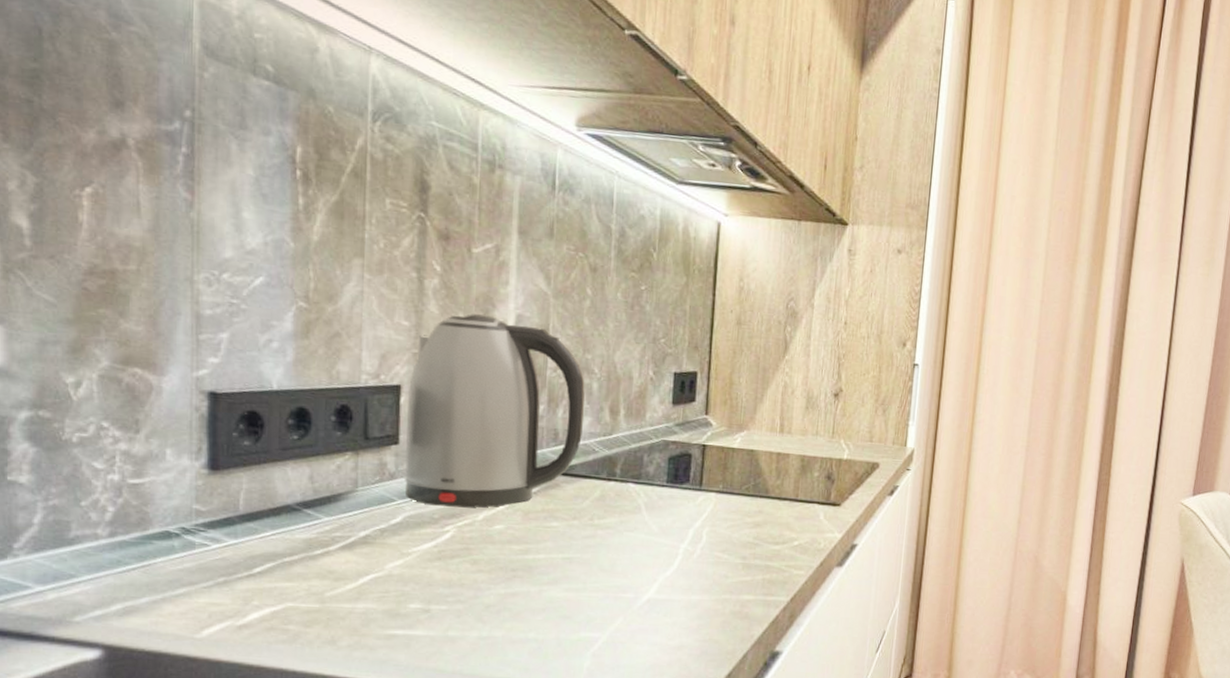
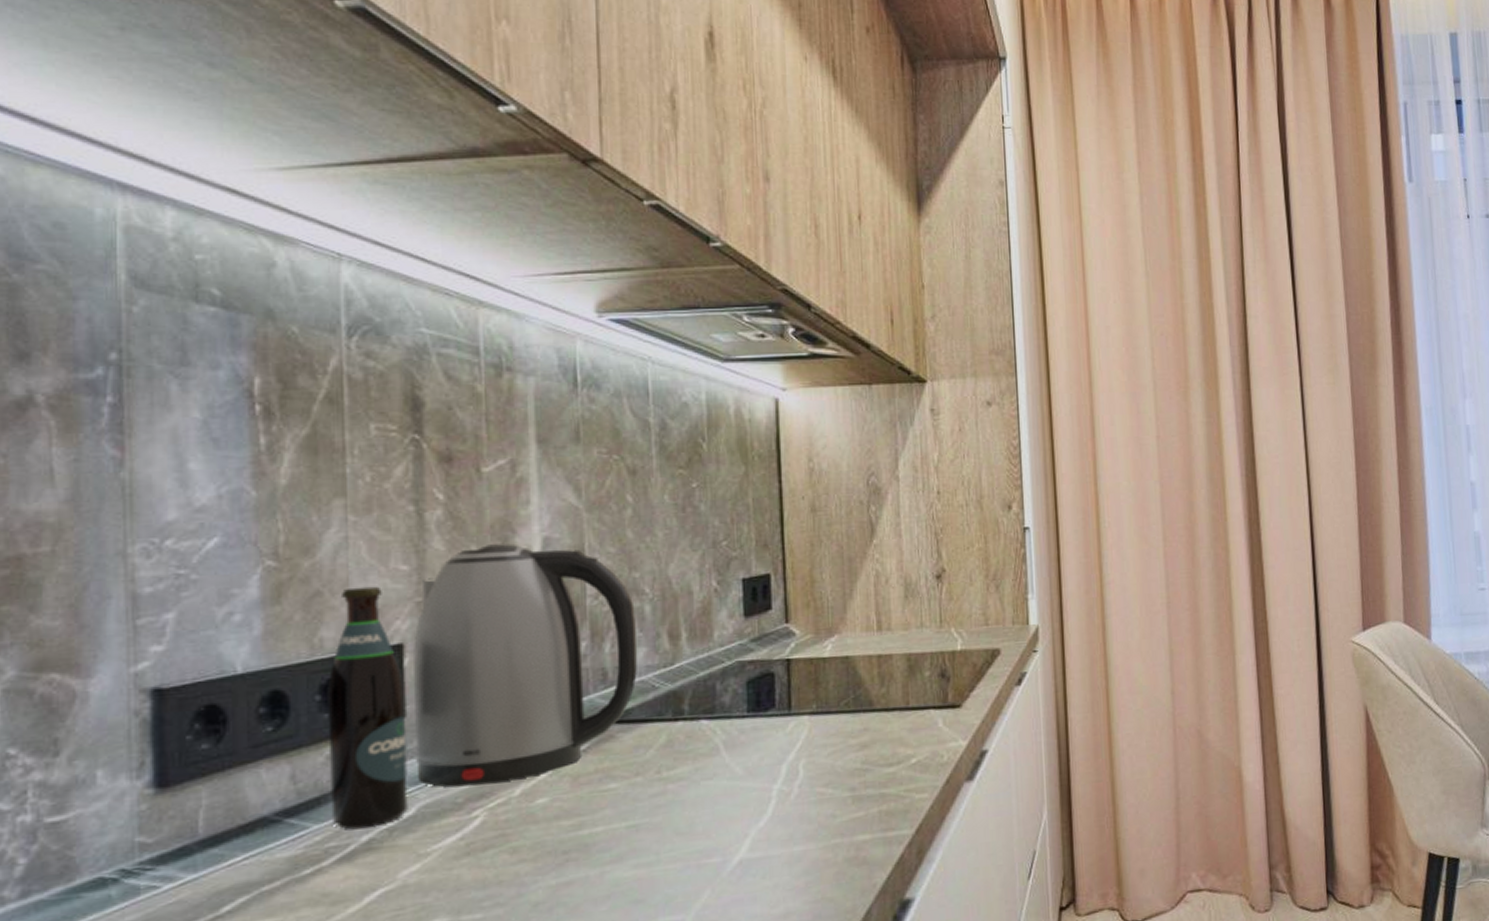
bottle: none [338,333,399,525] -> present [325,586,408,829]

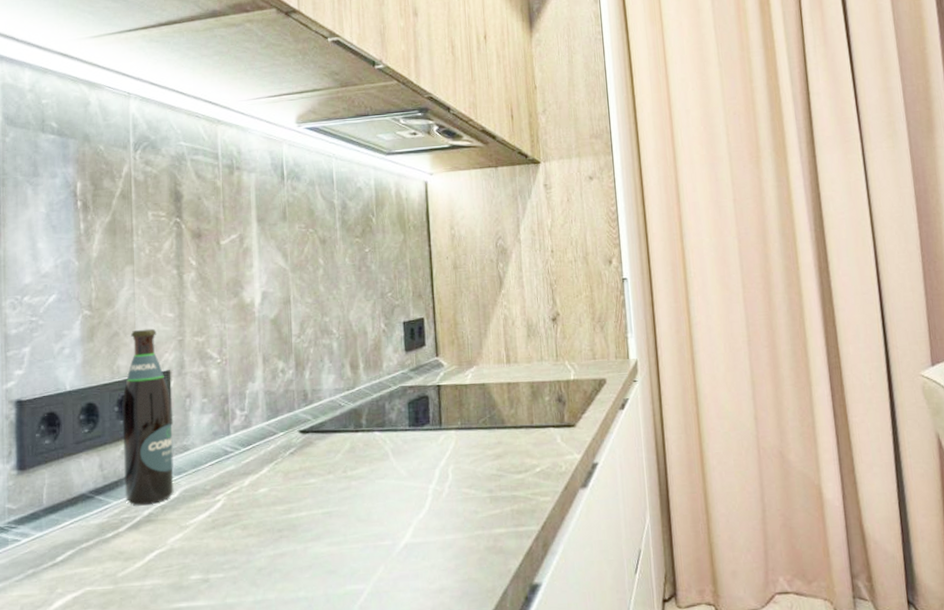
kettle: present [414,543,638,787] -> none [177,296,329,477]

